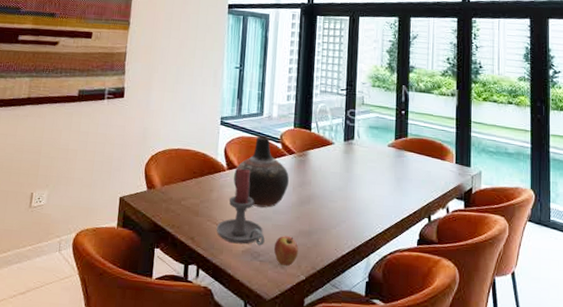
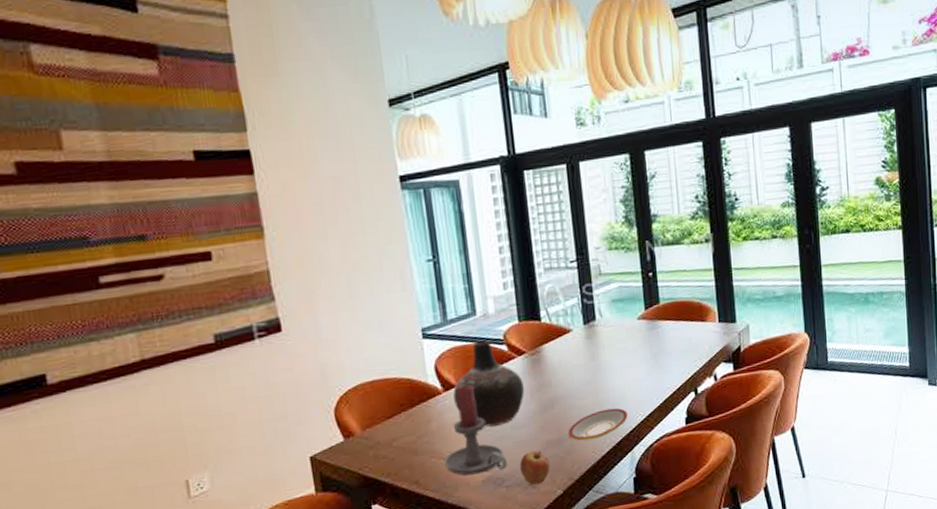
plate: none [317,215,369,239] -> present [568,407,628,441]

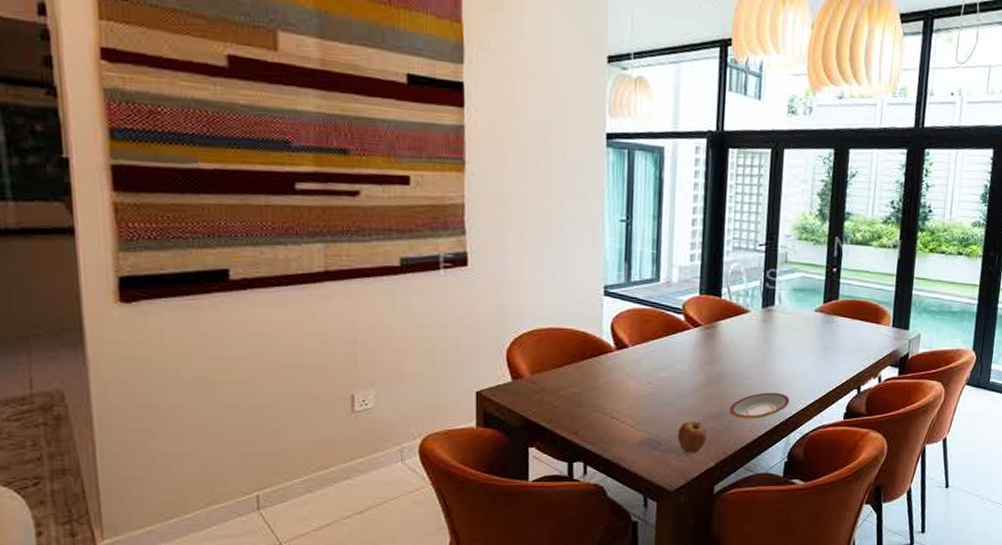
candle holder: present [444,385,507,476] -> none [605,347,666,434]
vase: present [453,340,524,427] -> none [625,307,694,391]

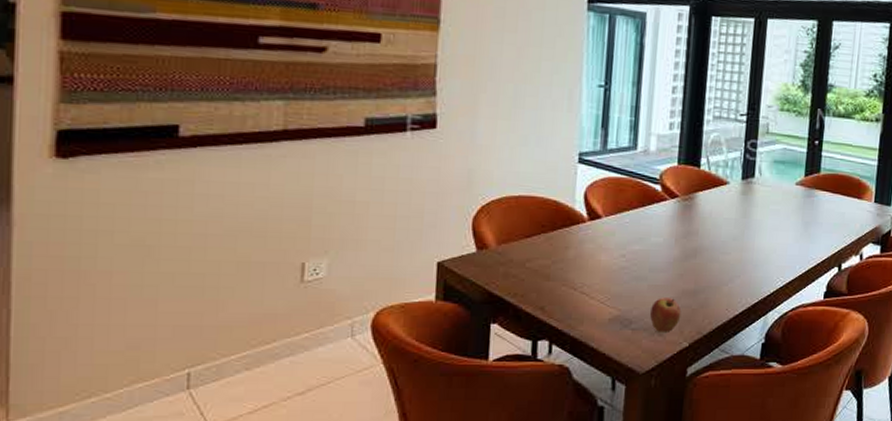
plate: present [729,392,790,419] -> none [705,268,769,296]

